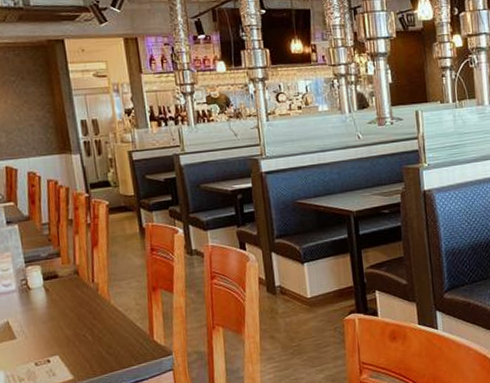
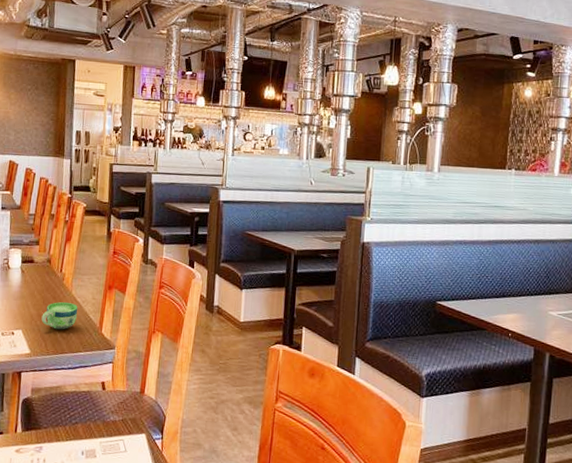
cup: none [79,313,122,347] -> present [41,301,78,330]

